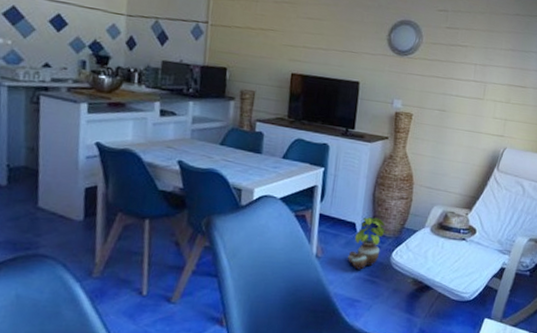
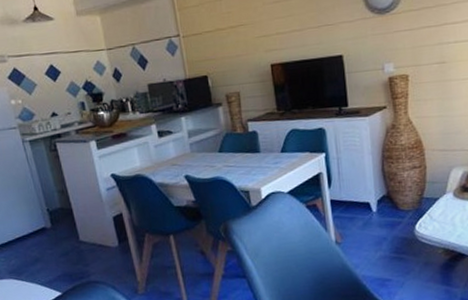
potted plant: present [348,217,385,270] -> none [369,193,403,249]

